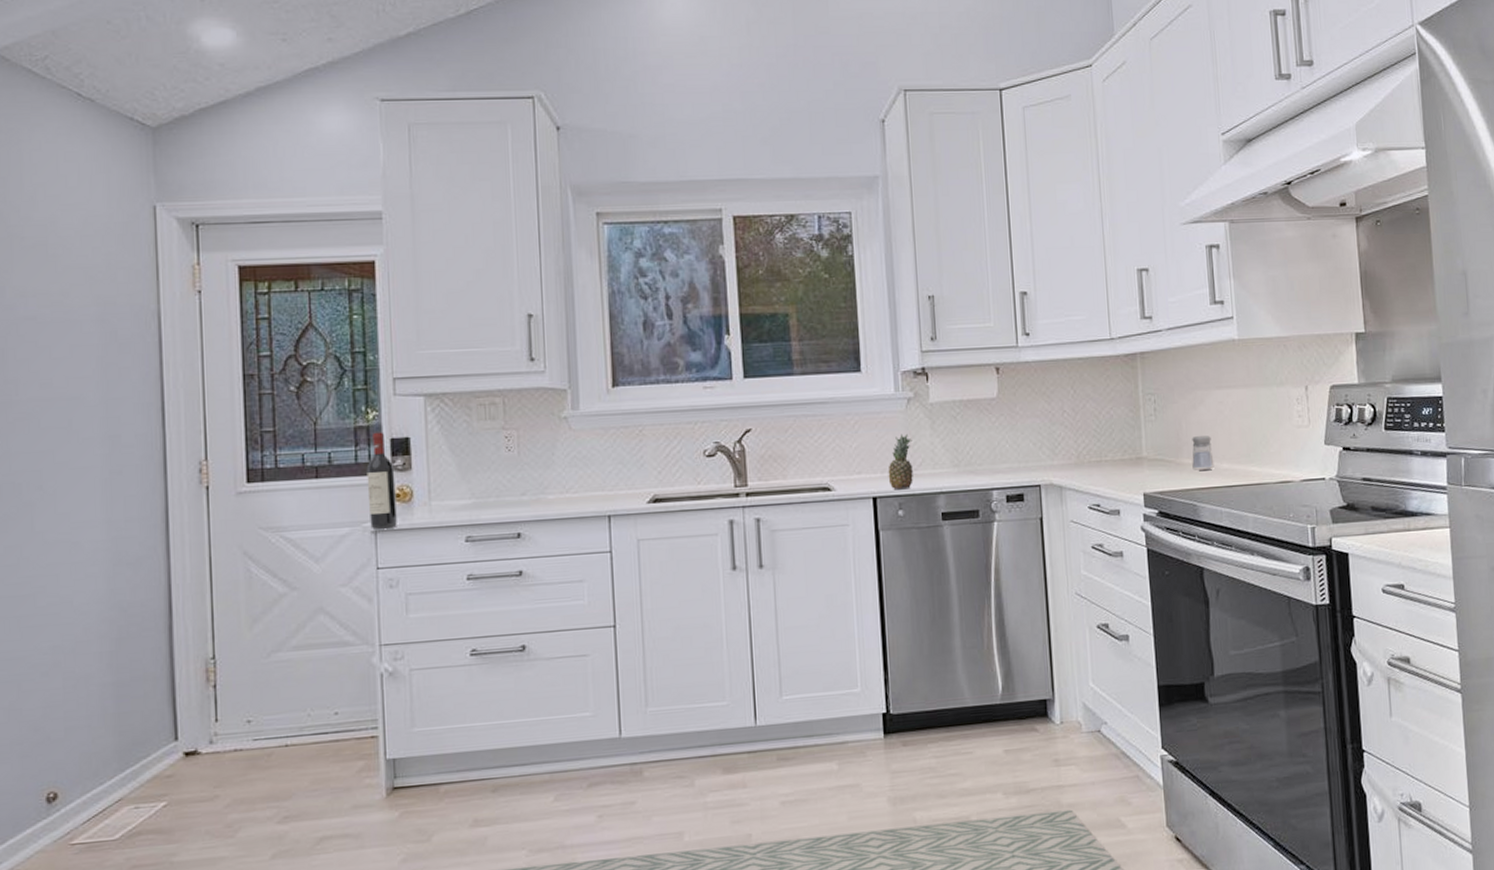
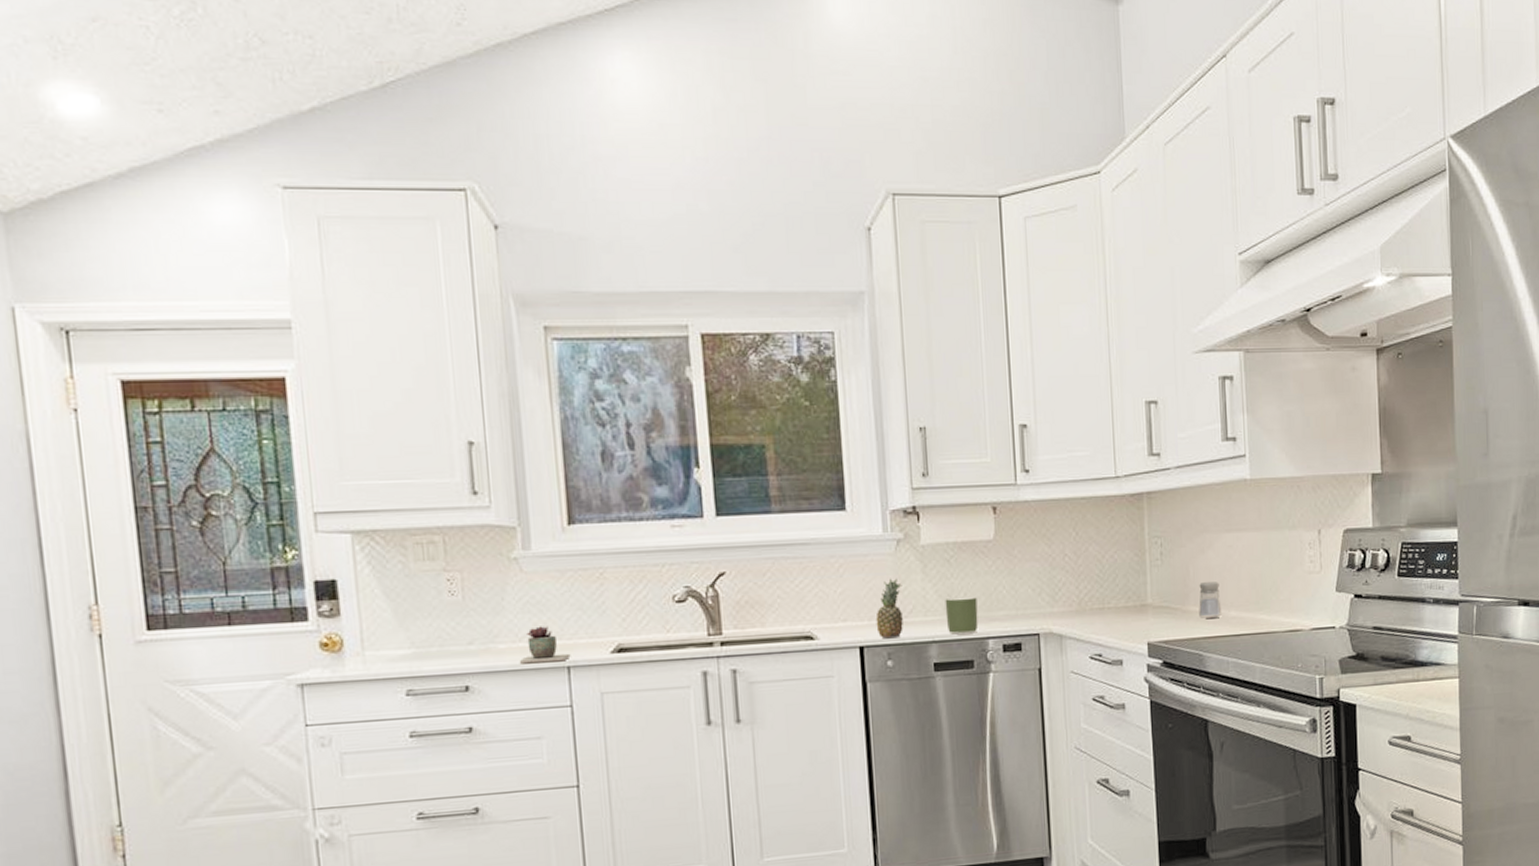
wine bottle: present [366,432,397,529] -> none [287,573,326,682]
succulent plant: none [565,478,611,513] -> present [519,626,571,664]
mug: none [952,450,983,486] -> present [945,596,978,635]

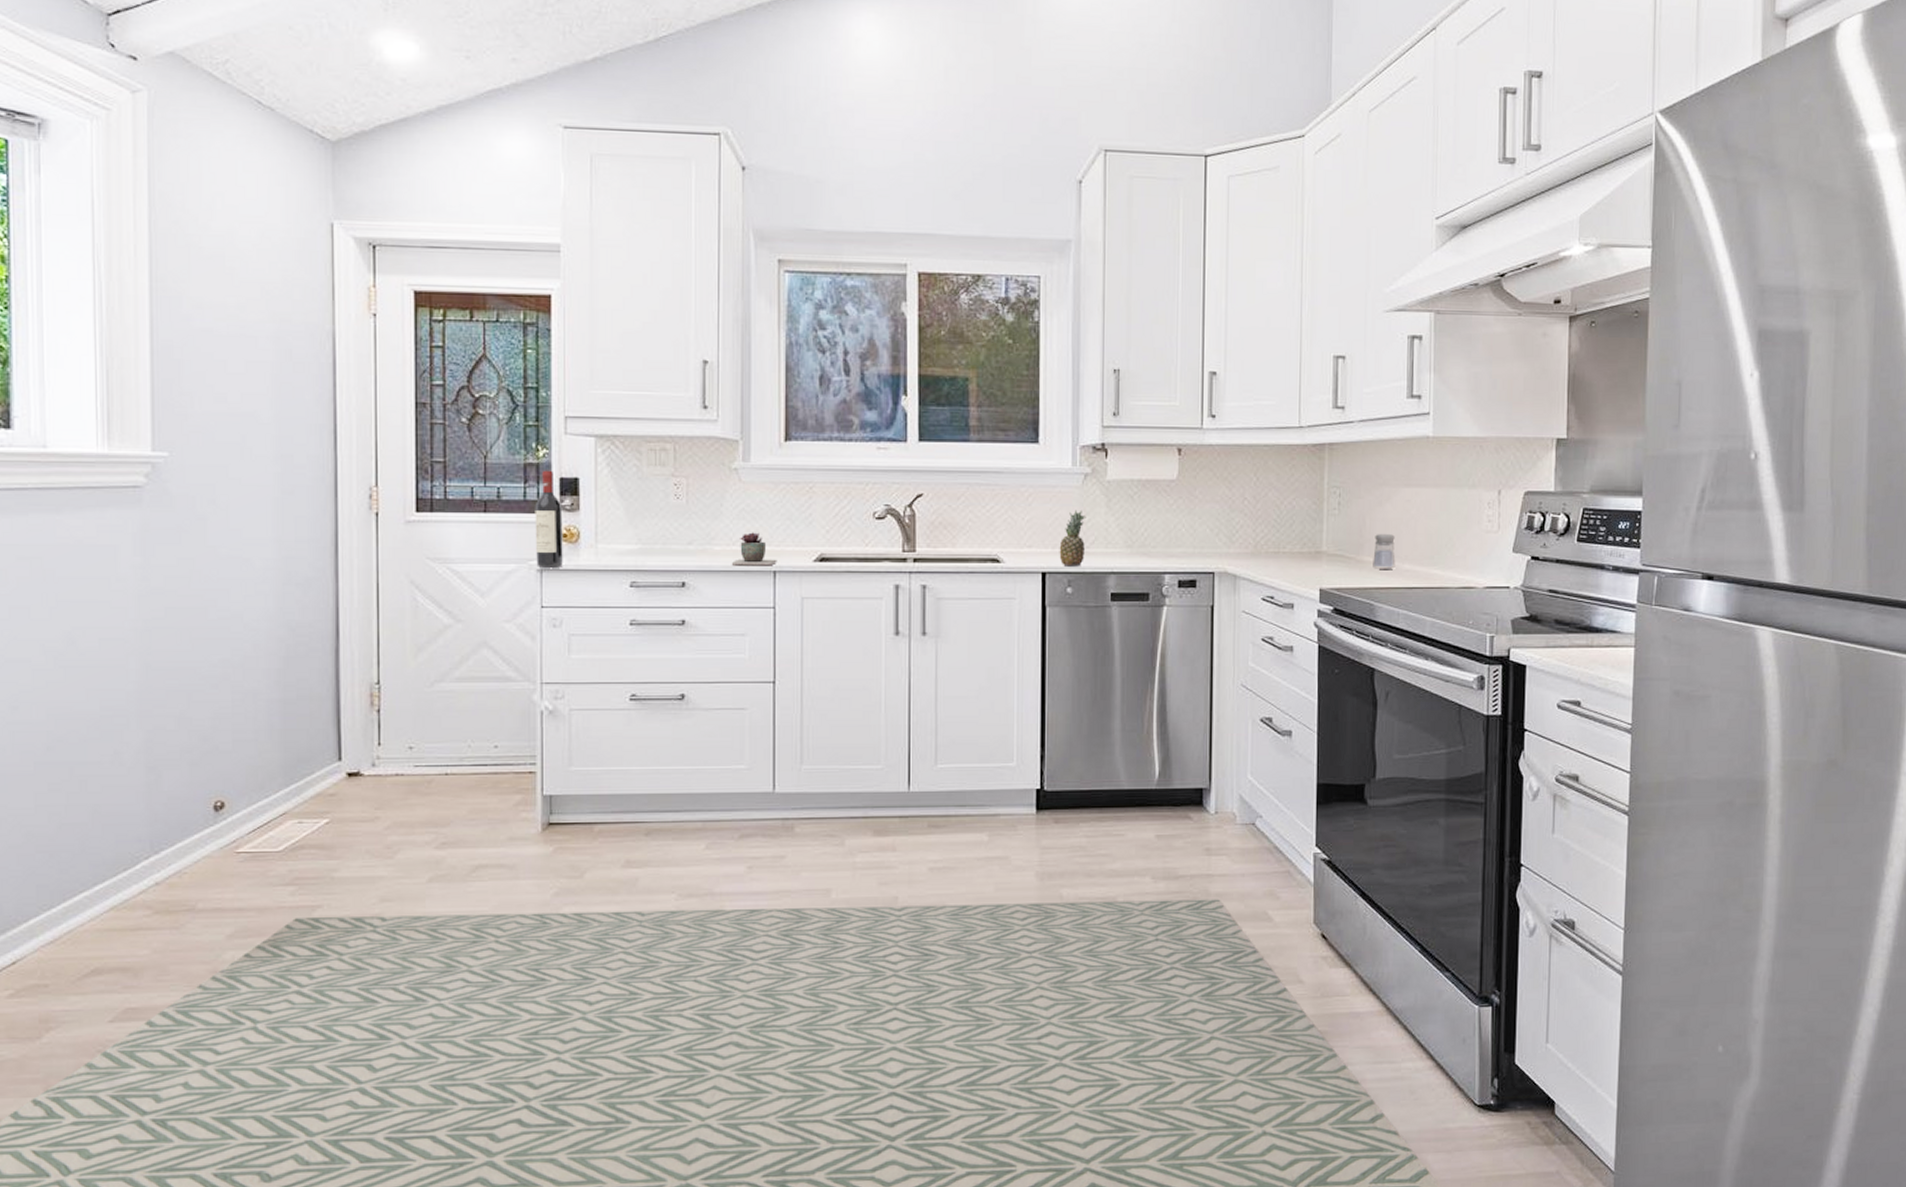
wine bottle: none [287,573,326,682] -> present [535,470,563,568]
mug: present [945,596,978,635] -> none [1125,532,1157,567]

